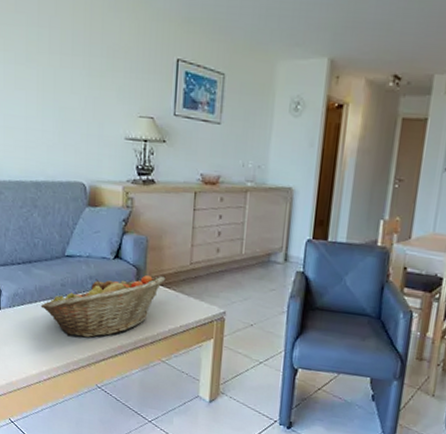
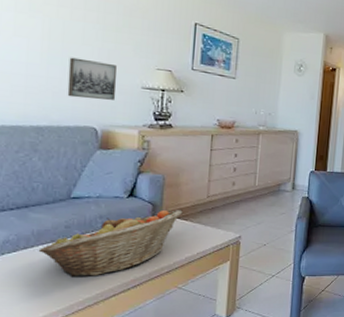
wall art: none [59,108,102,153] -> present [67,57,117,100]

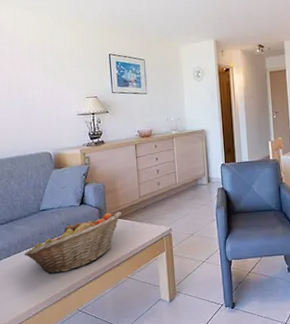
wall art: present [67,57,117,100] -> none [24,99,61,131]

